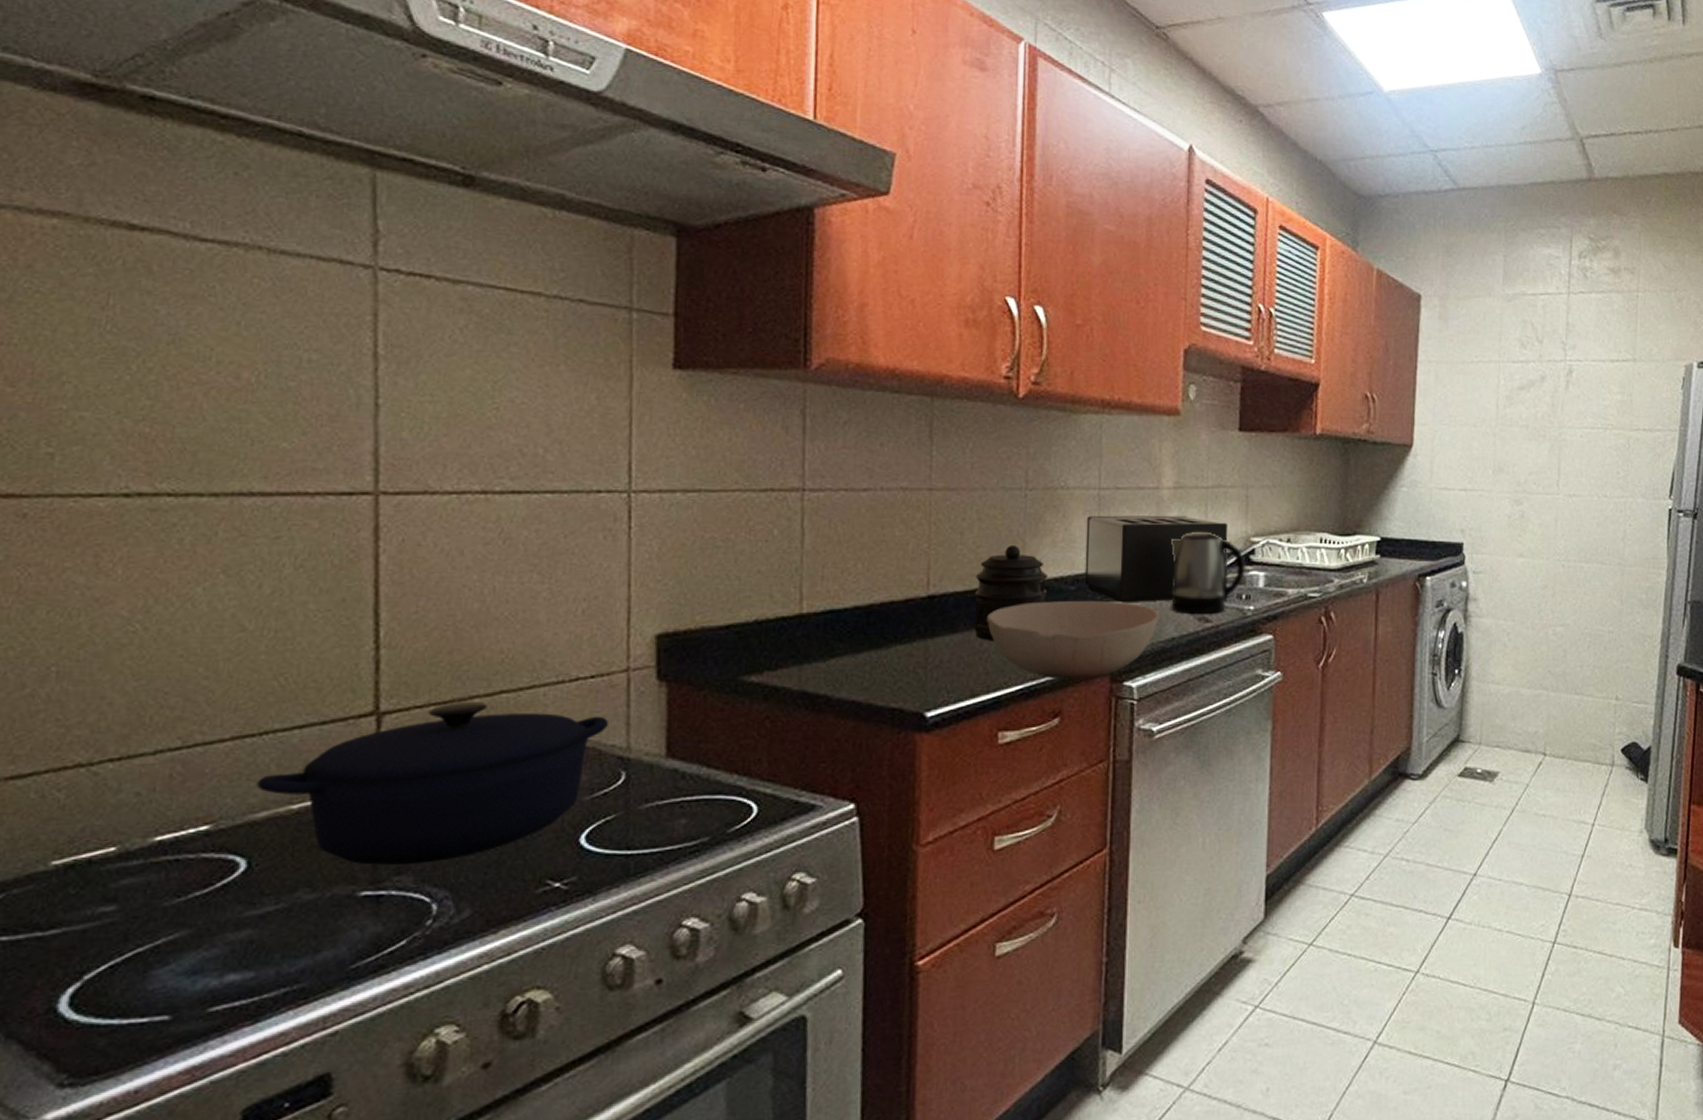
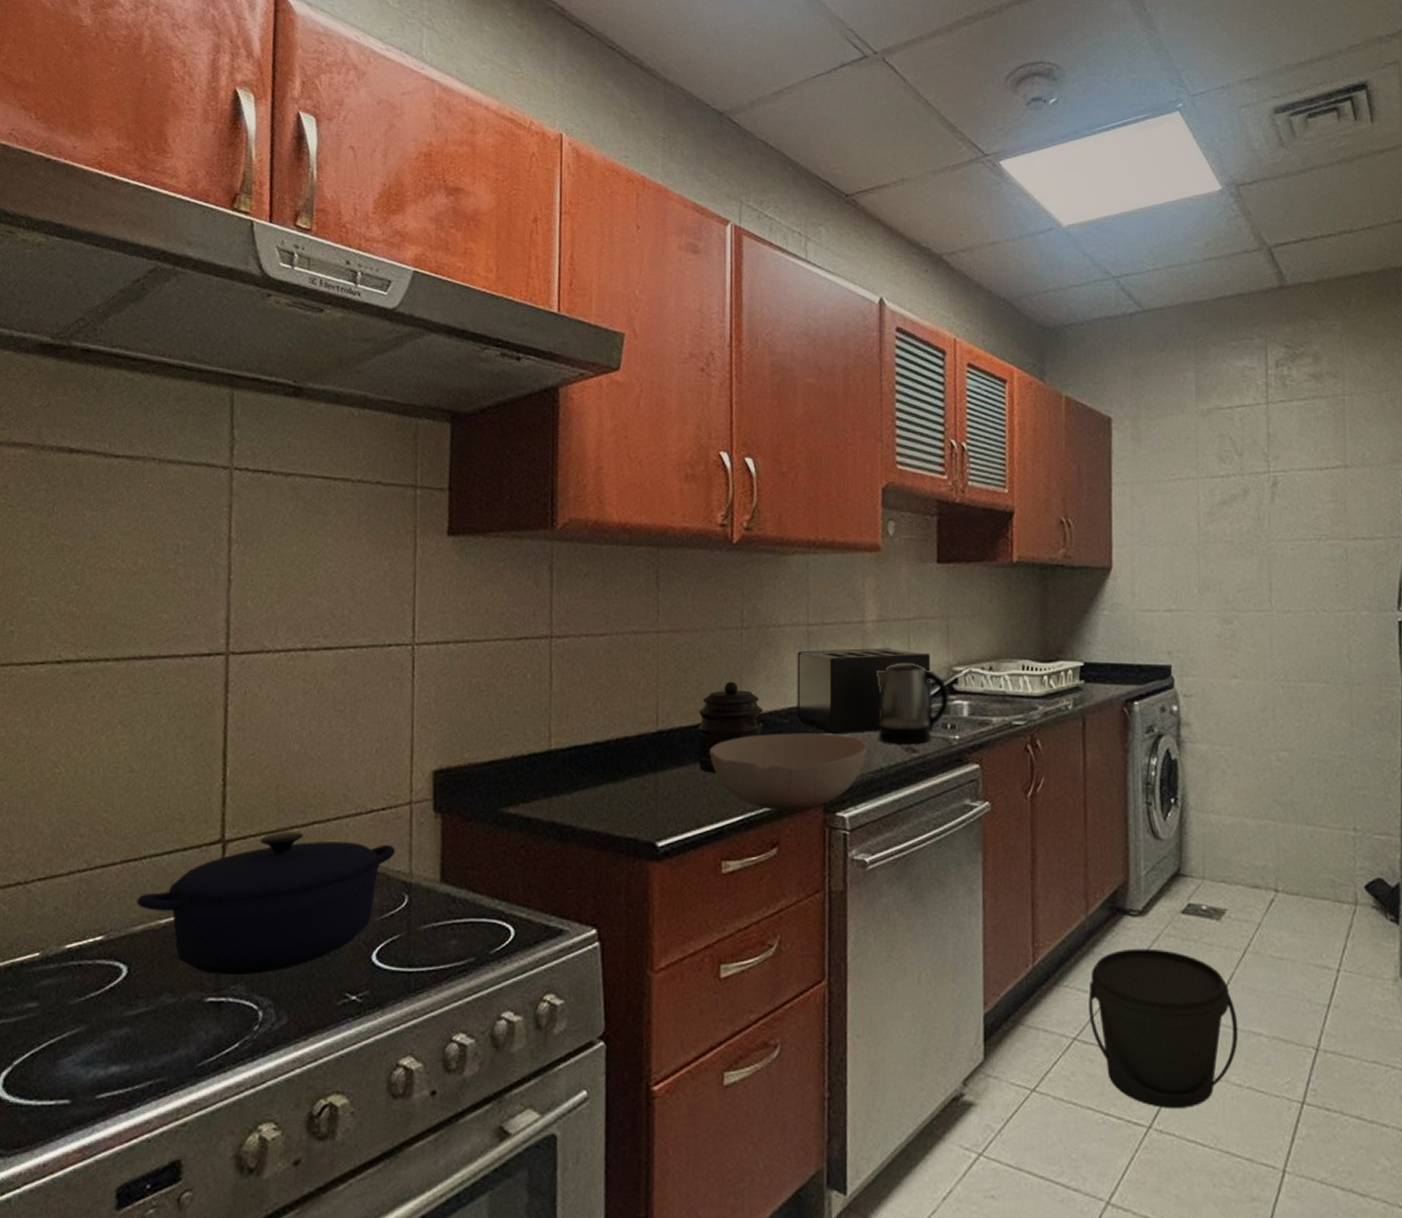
bucket: none [1367,809,1502,954] -> present [1088,948,1239,1108]

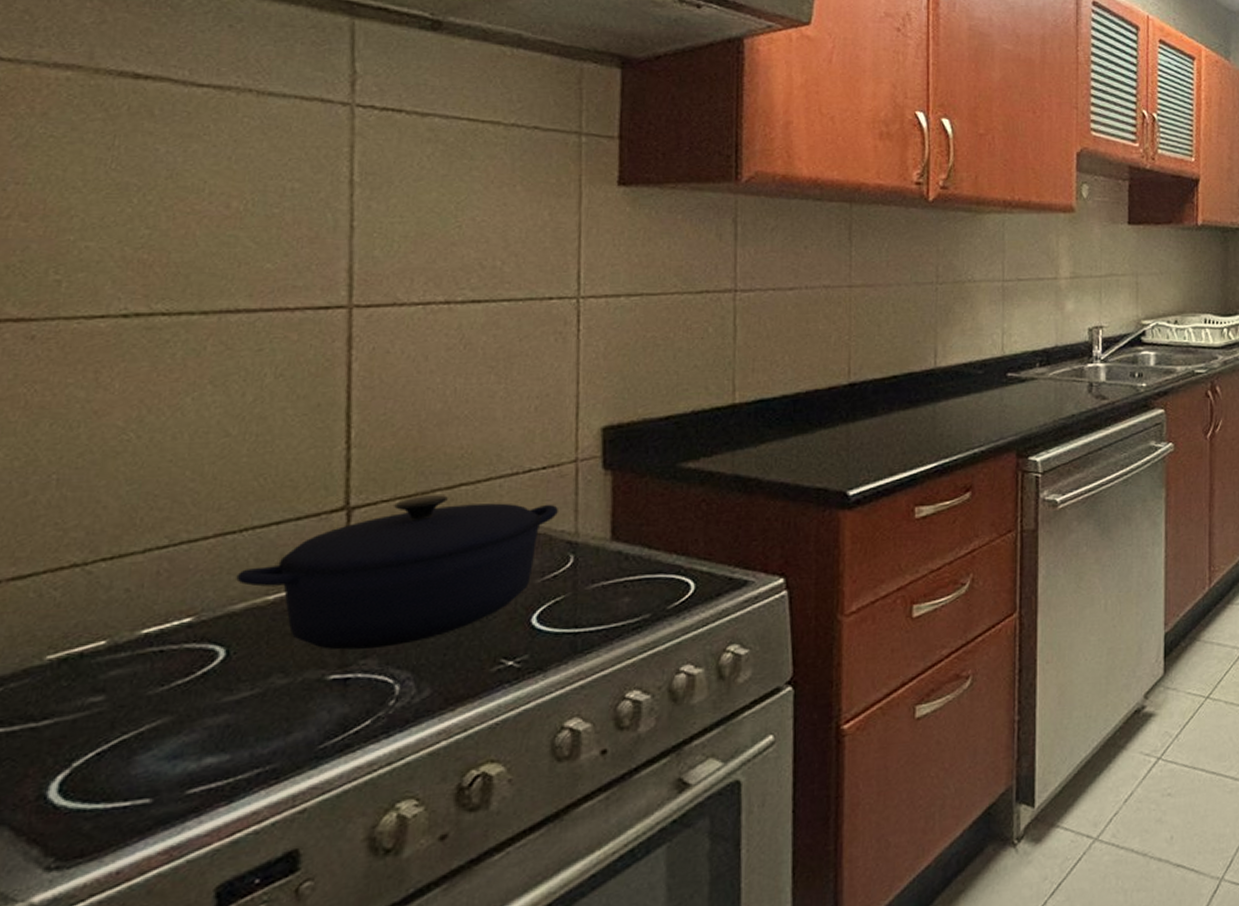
jar: present [698,681,763,774] -> none [891,334,957,424]
bowl: present [709,732,868,810] -> none [903,382,1060,457]
toaster: present [797,648,931,735] -> none [991,303,1121,385]
kettle: present [877,662,949,744] -> none [1069,316,1137,392]

